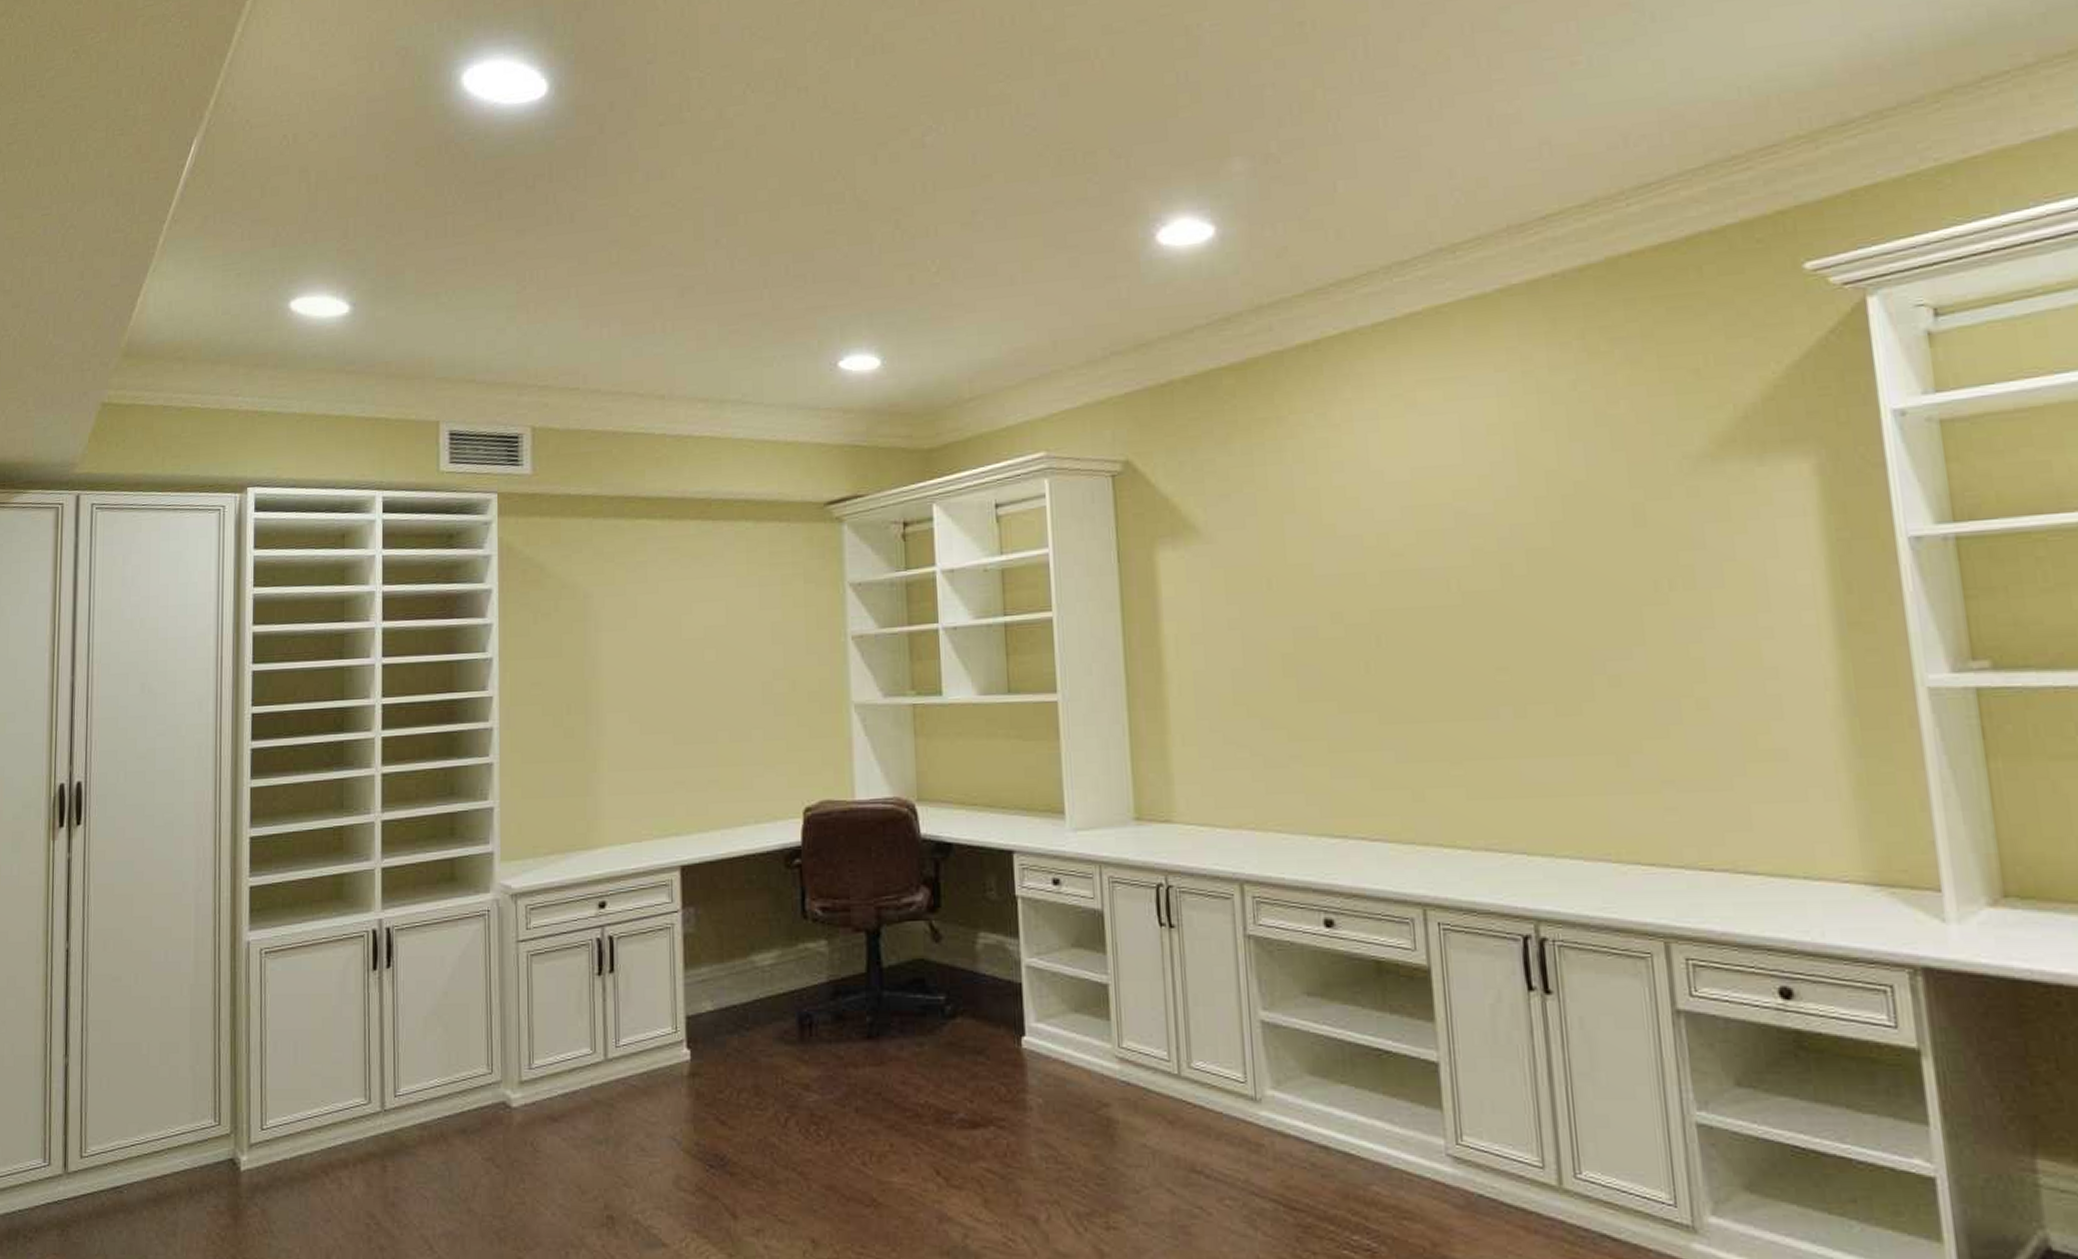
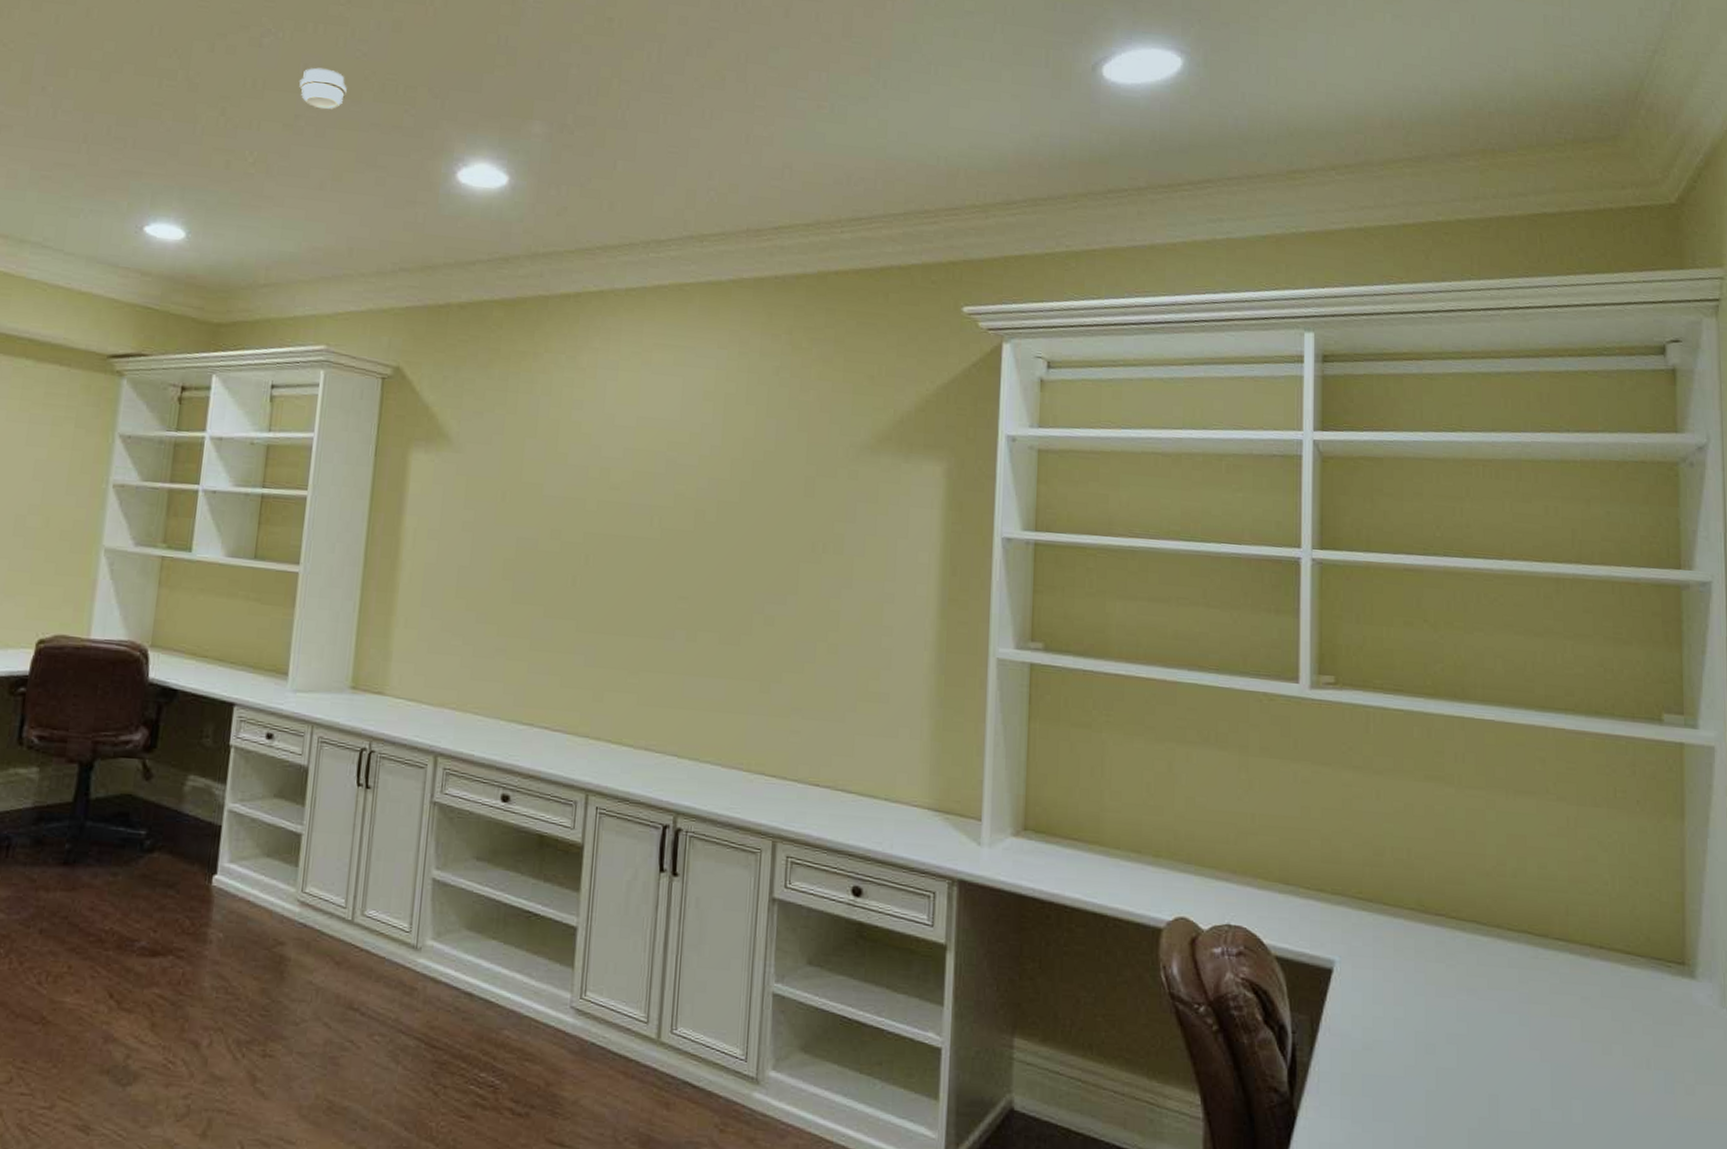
smoke detector: none [971,153,1022,199] -> present [299,67,347,110]

